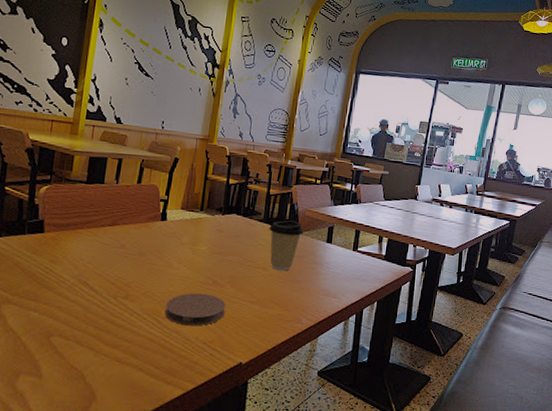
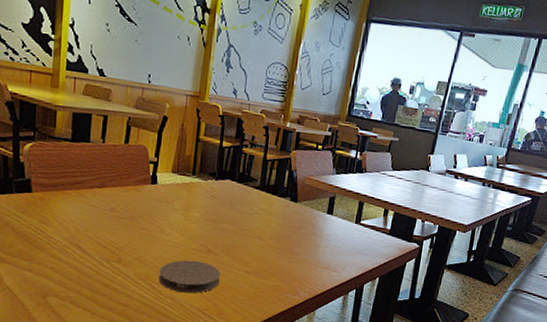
coffee cup: present [269,220,304,271] -> none [265,188,303,242]

